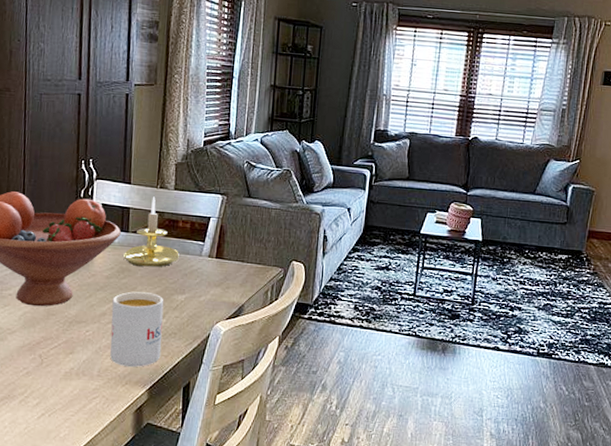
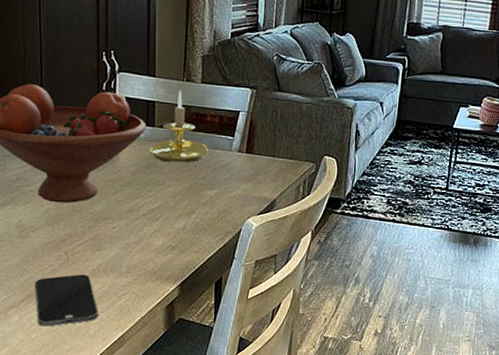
smartphone: none [9,377,69,429] -> present [34,274,98,327]
mug: present [110,291,164,367] -> none [139,187,194,263]

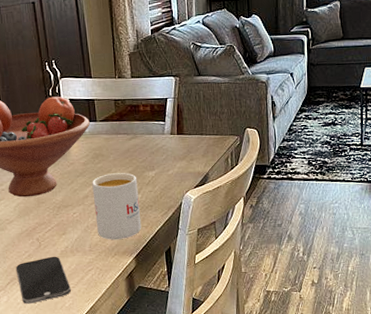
mug: none [139,187,194,263] -> present [92,173,142,240]
candle holder: present [149,90,208,162] -> none [94,86,145,151]

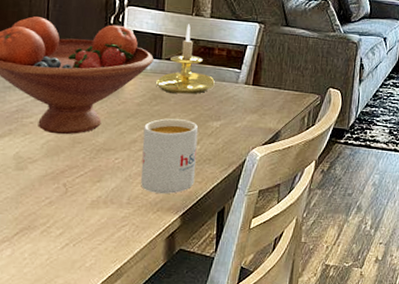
smartphone: present [15,256,71,304] -> none [29,206,96,260]
candle holder: none [94,86,145,151] -> present [155,24,215,94]

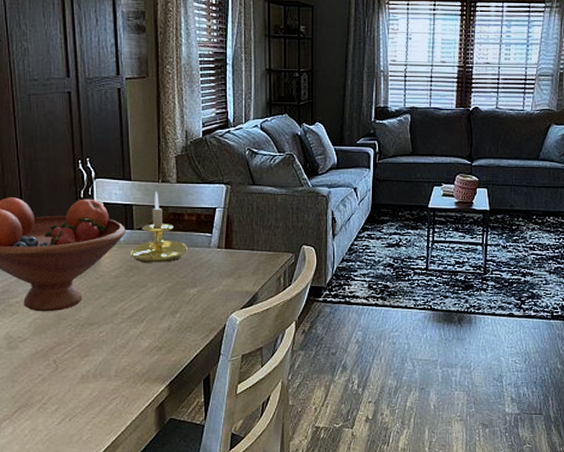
mug: present [141,118,199,194] -> none [123,289,178,364]

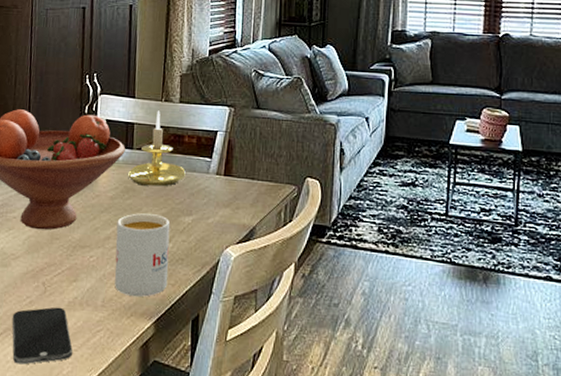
smartphone: none [26,381,90,436] -> present [12,307,73,365]
mug: none [123,289,178,364] -> present [115,213,171,297]

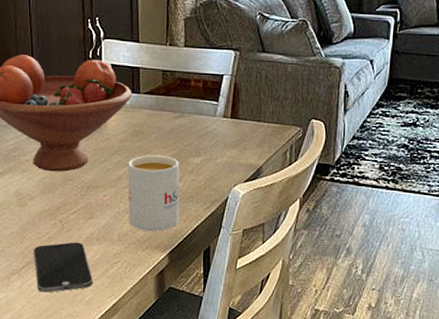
candle holder: present [127,110,186,186] -> none [135,55,193,129]

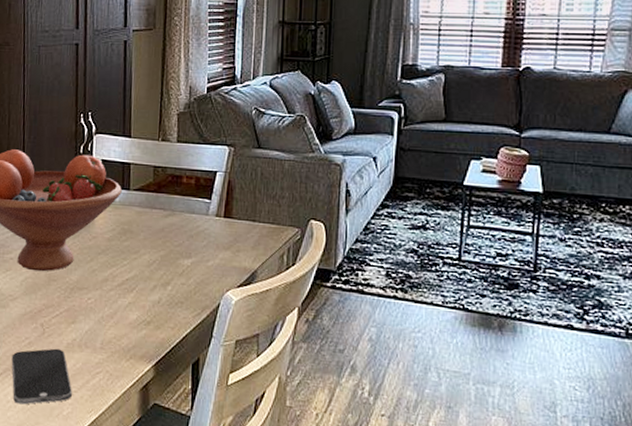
mug: present [127,155,180,232] -> none [113,255,169,340]

